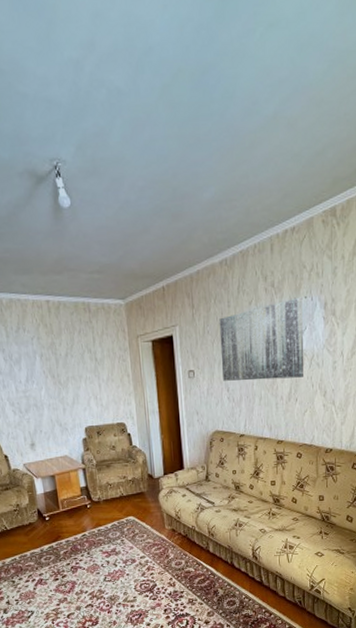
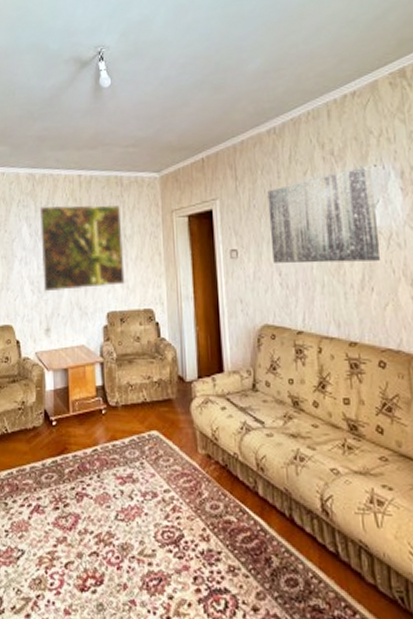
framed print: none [10,330,99,412] -> present [39,205,125,292]

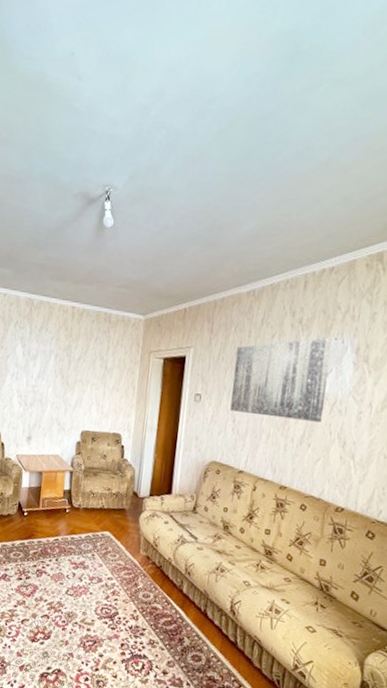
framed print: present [39,205,125,292] -> none [30,330,105,409]

